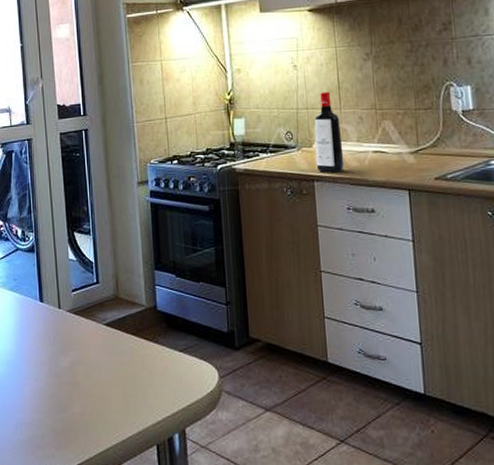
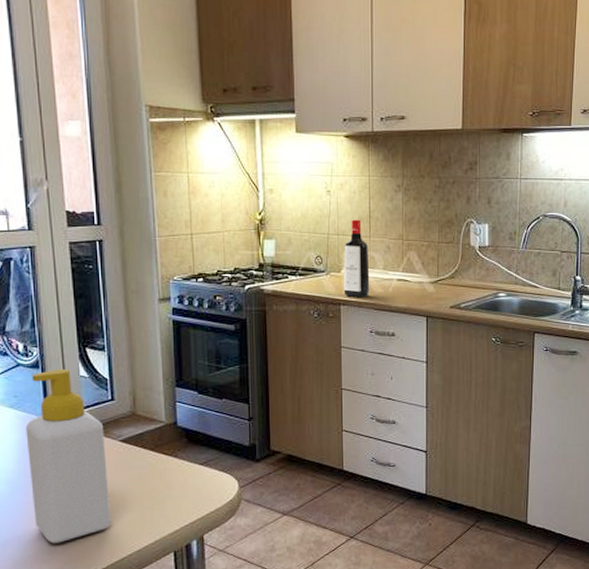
soap bottle: none [23,253,98,428] -> present [25,369,112,544]

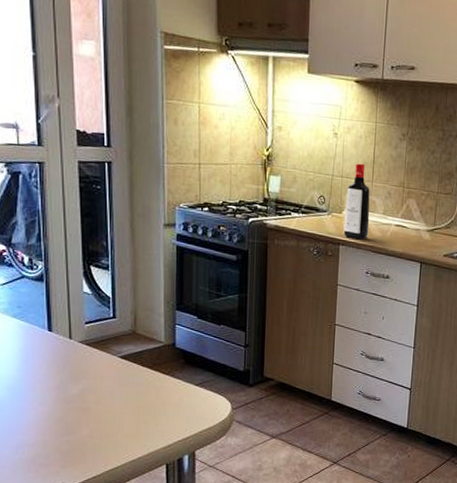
soap bottle: present [25,369,112,544] -> none [28,284,108,449]

